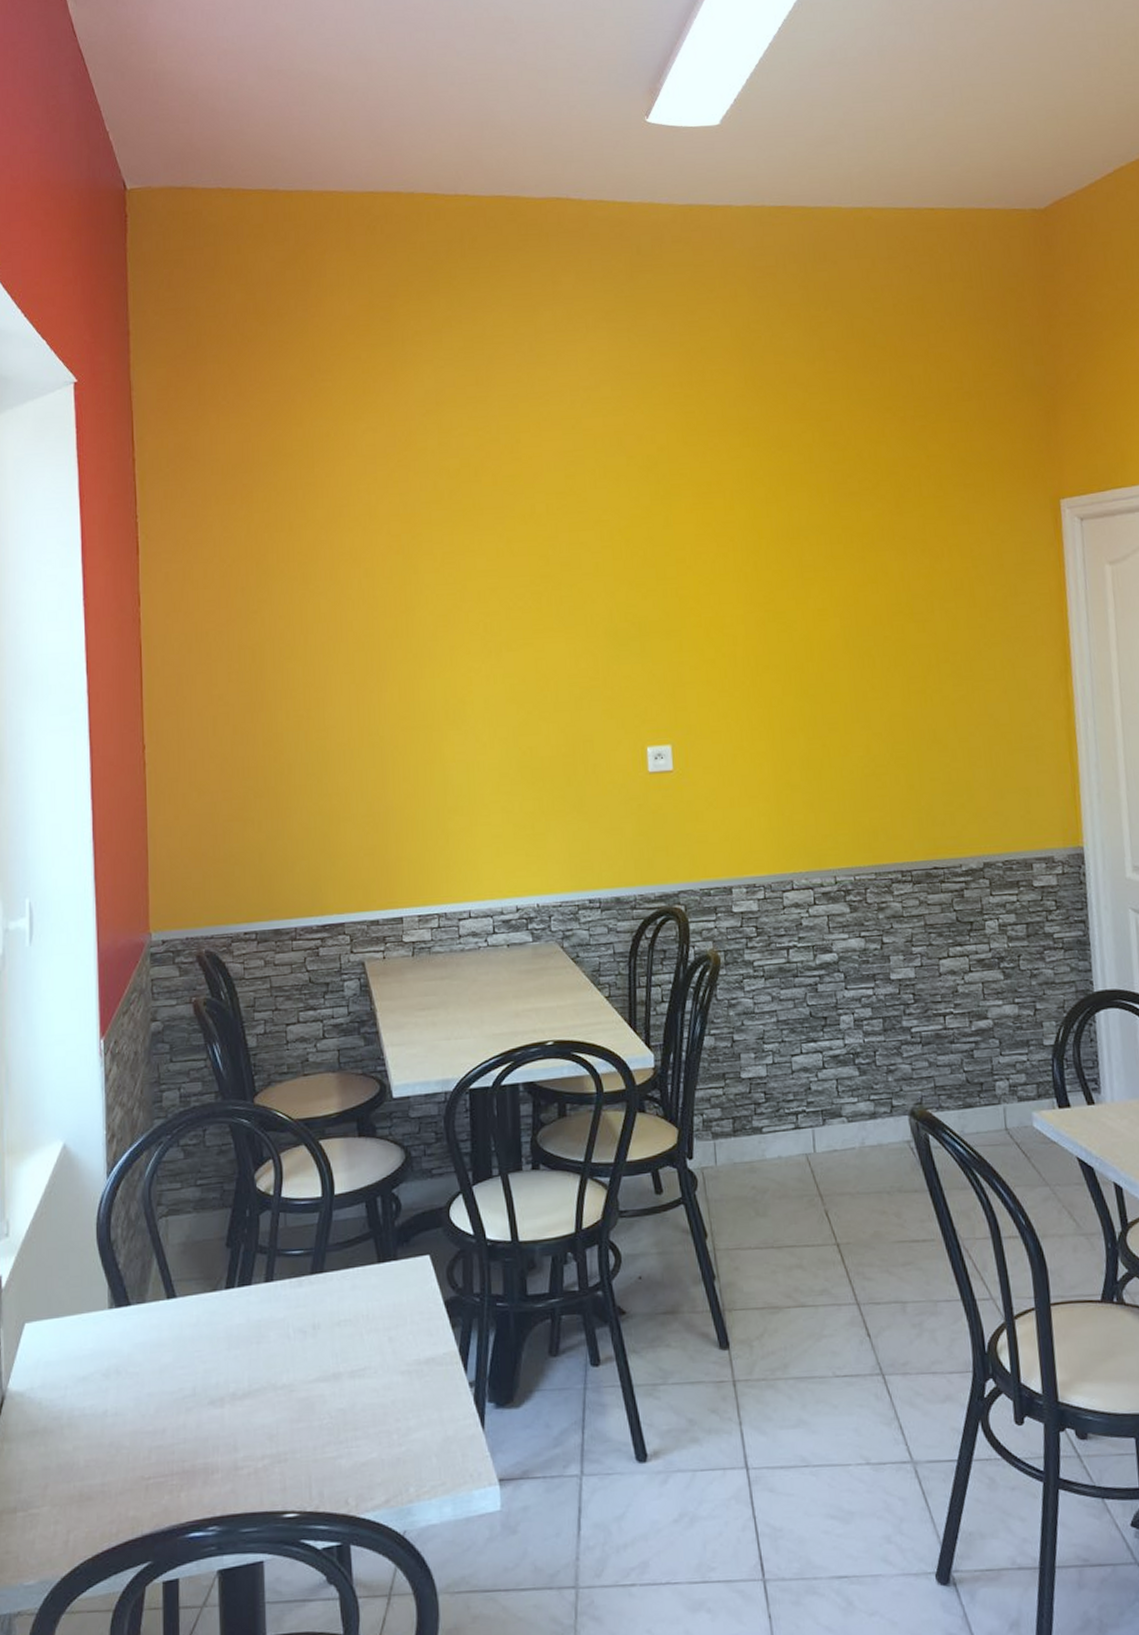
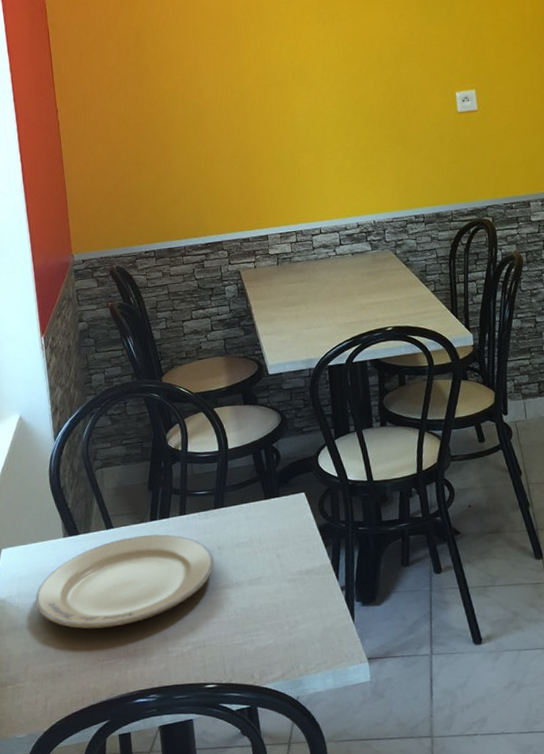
plate: none [64,1307,306,1435] -> present [35,534,214,629]

